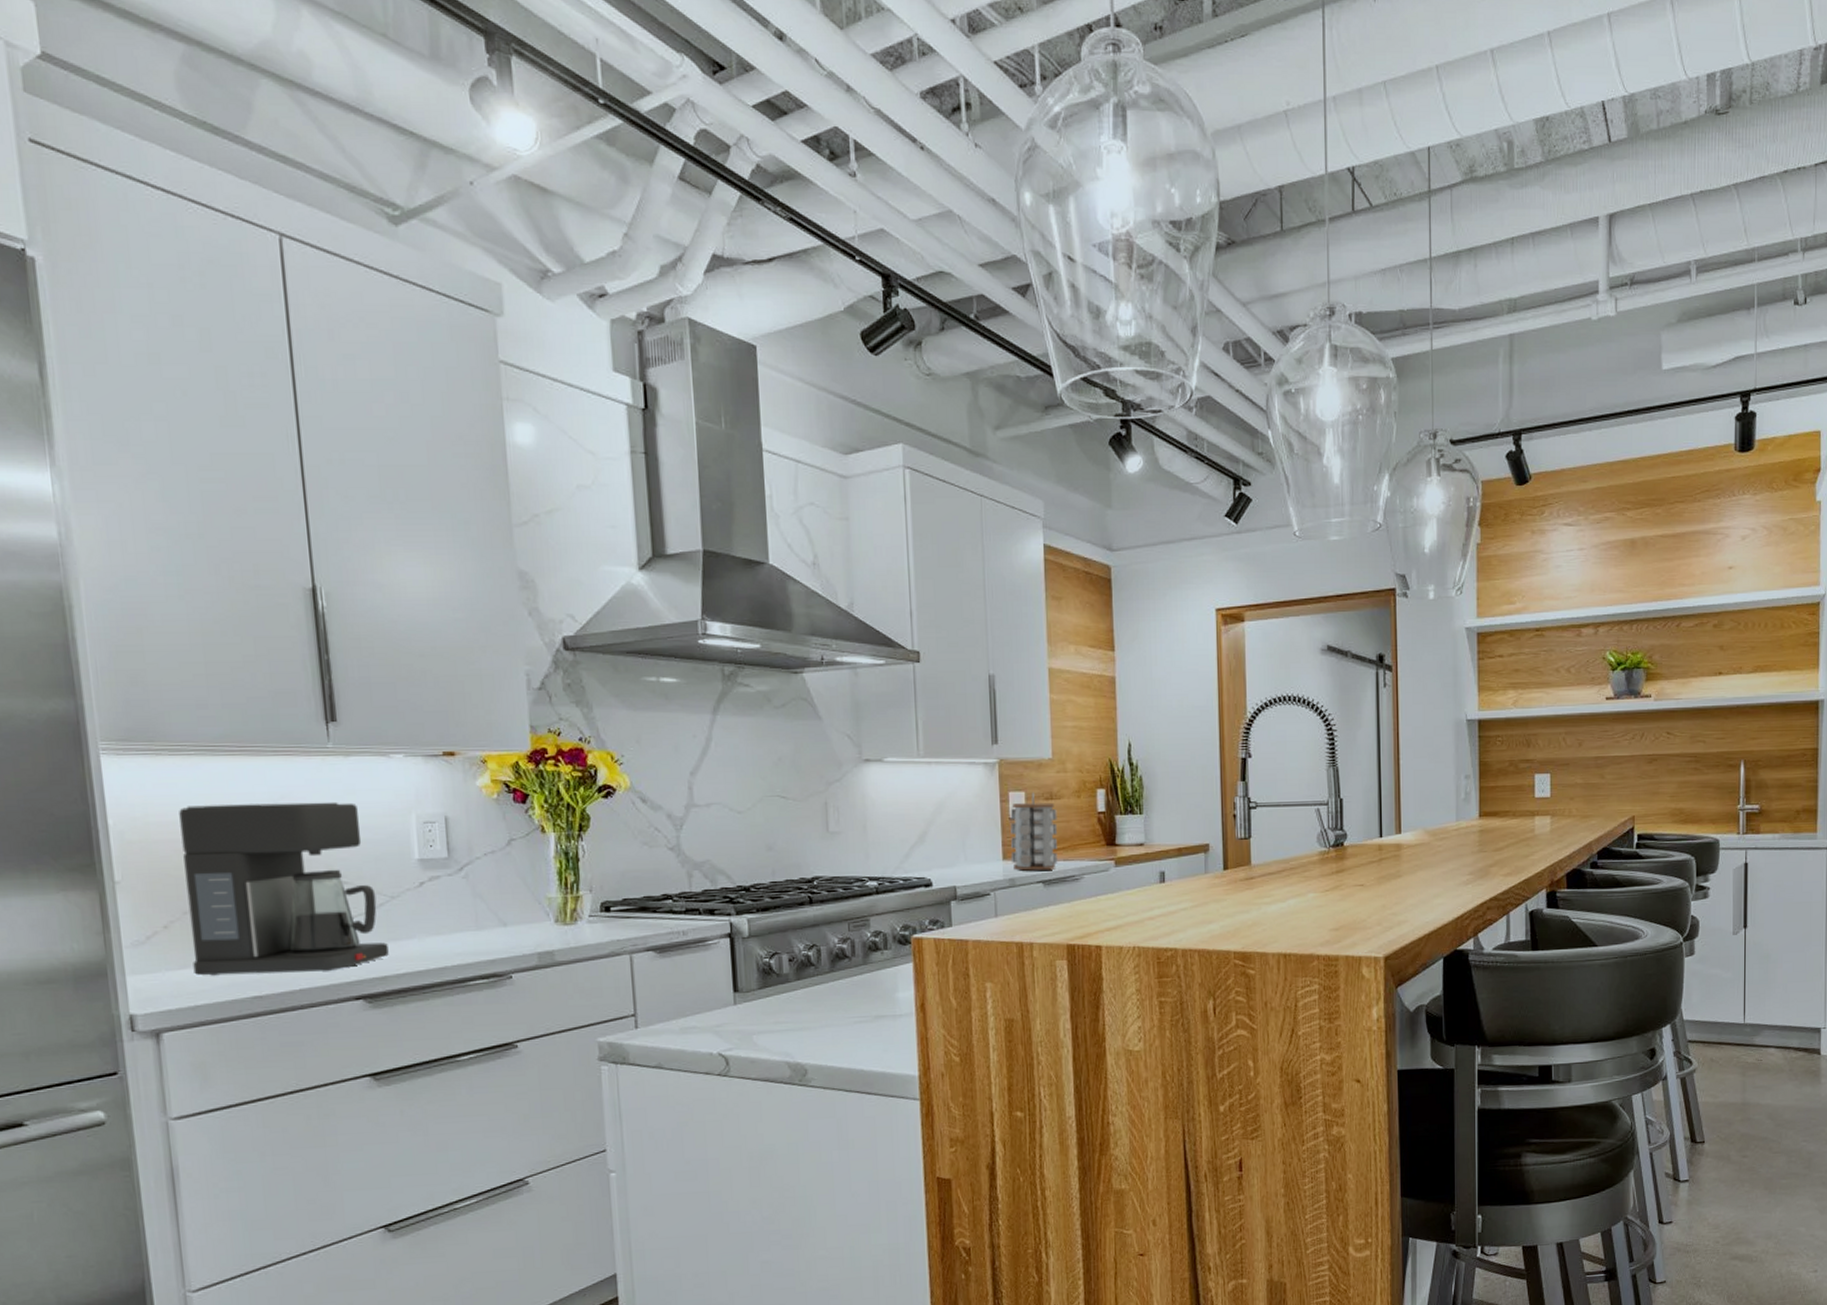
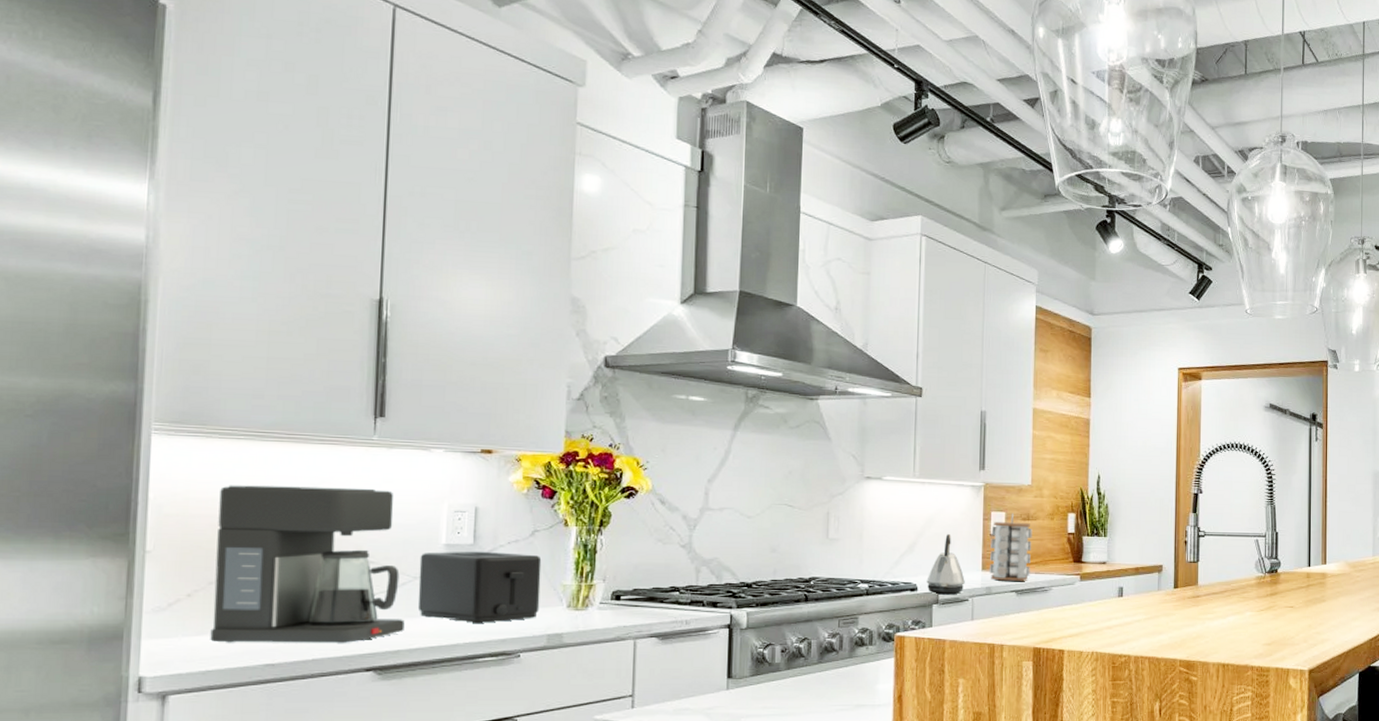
toaster: none [394,864,526,944] -> present [417,551,542,623]
kettle: none [941,819,985,889] -> present [926,533,965,594]

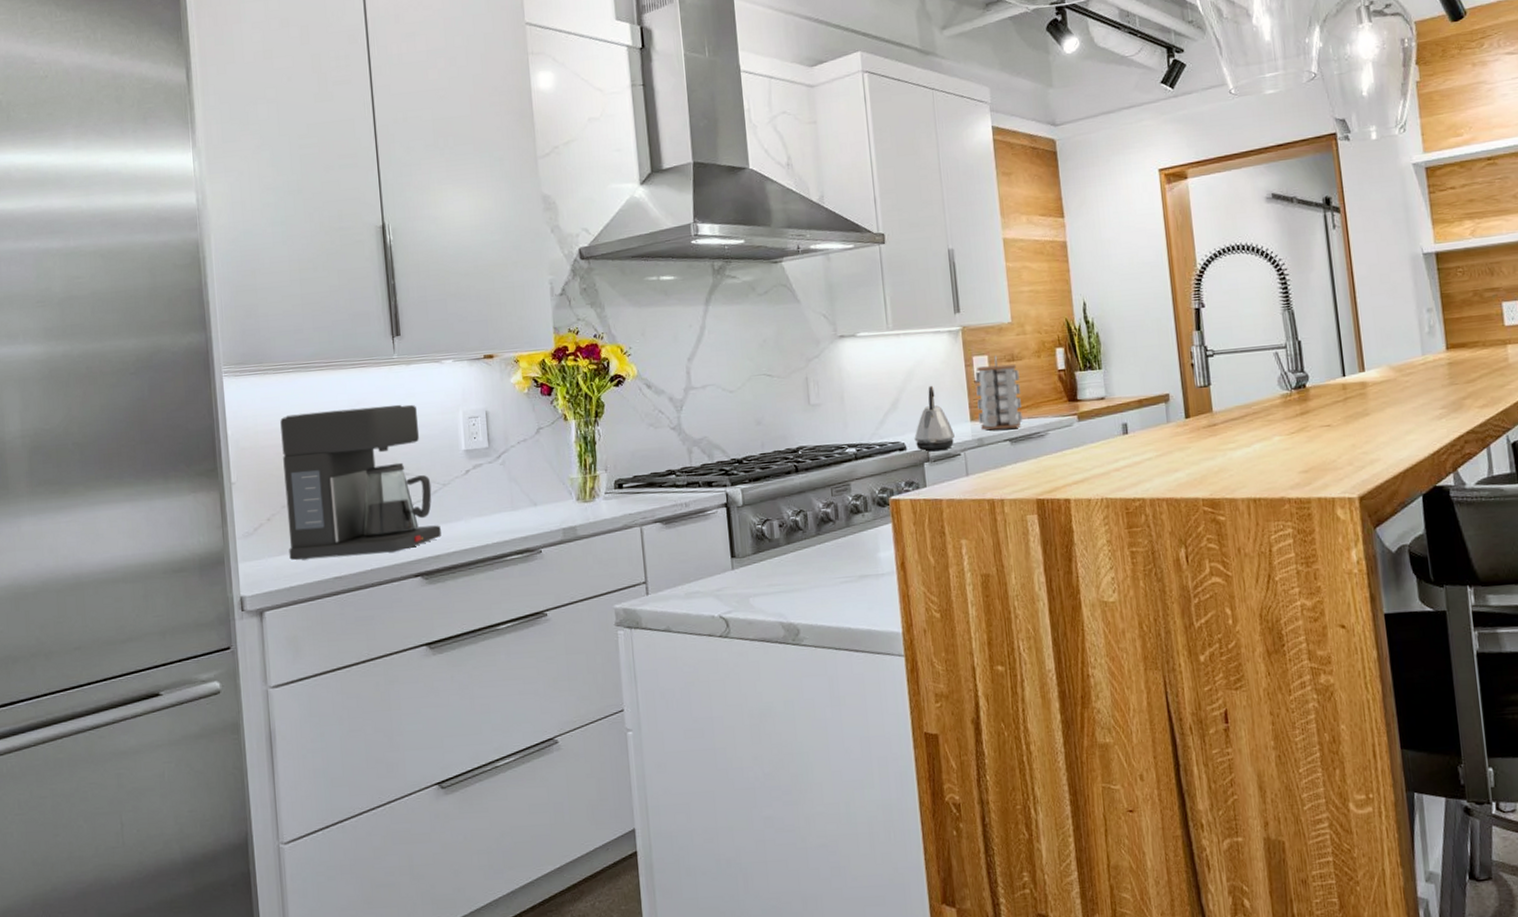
toaster: present [417,551,542,623] -> none [445,451,553,523]

